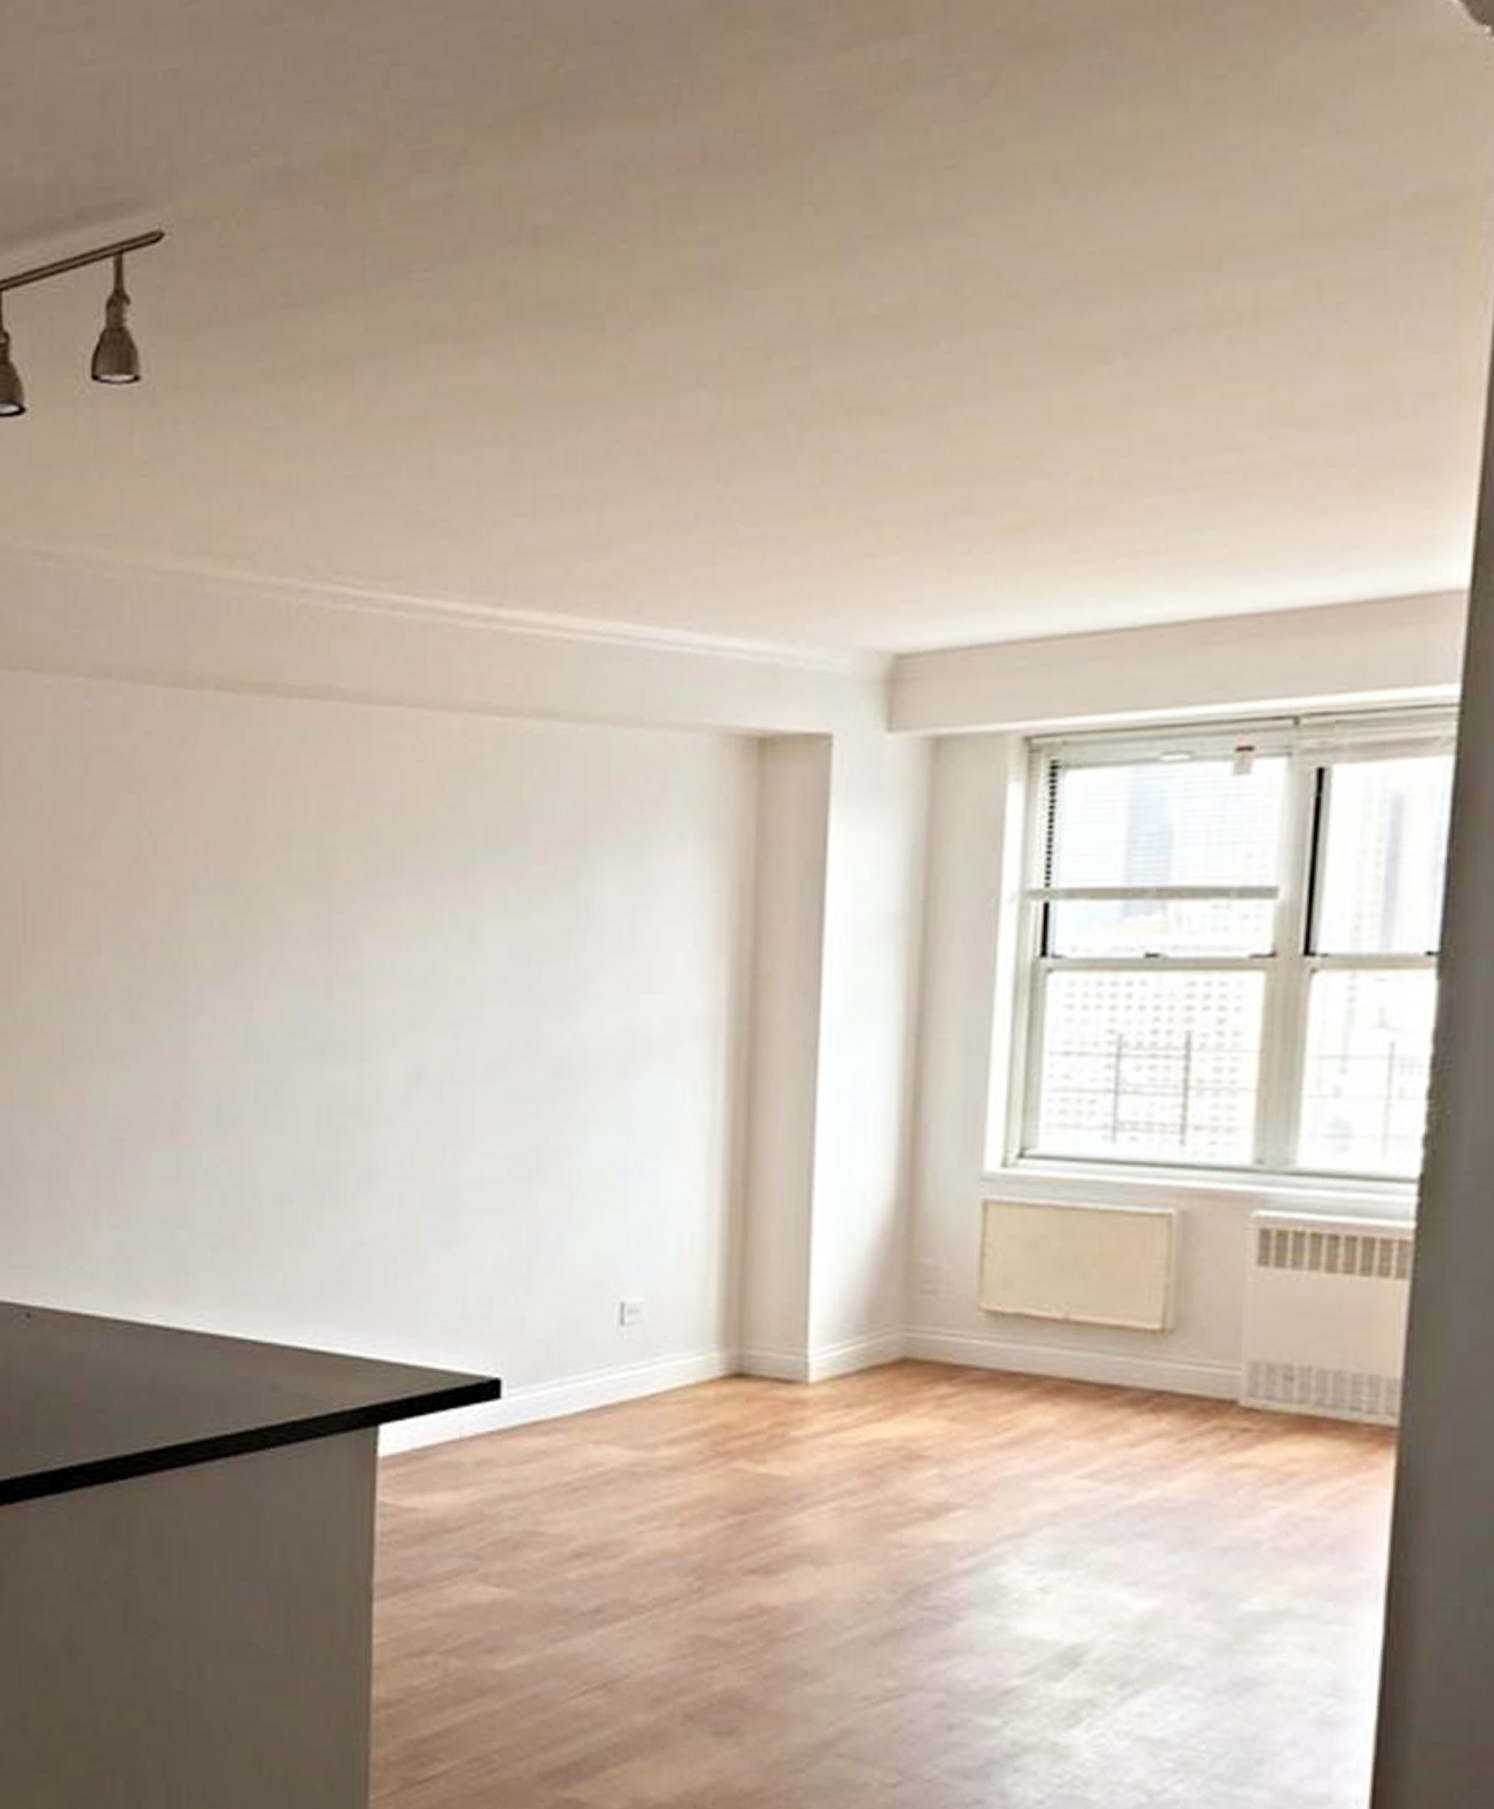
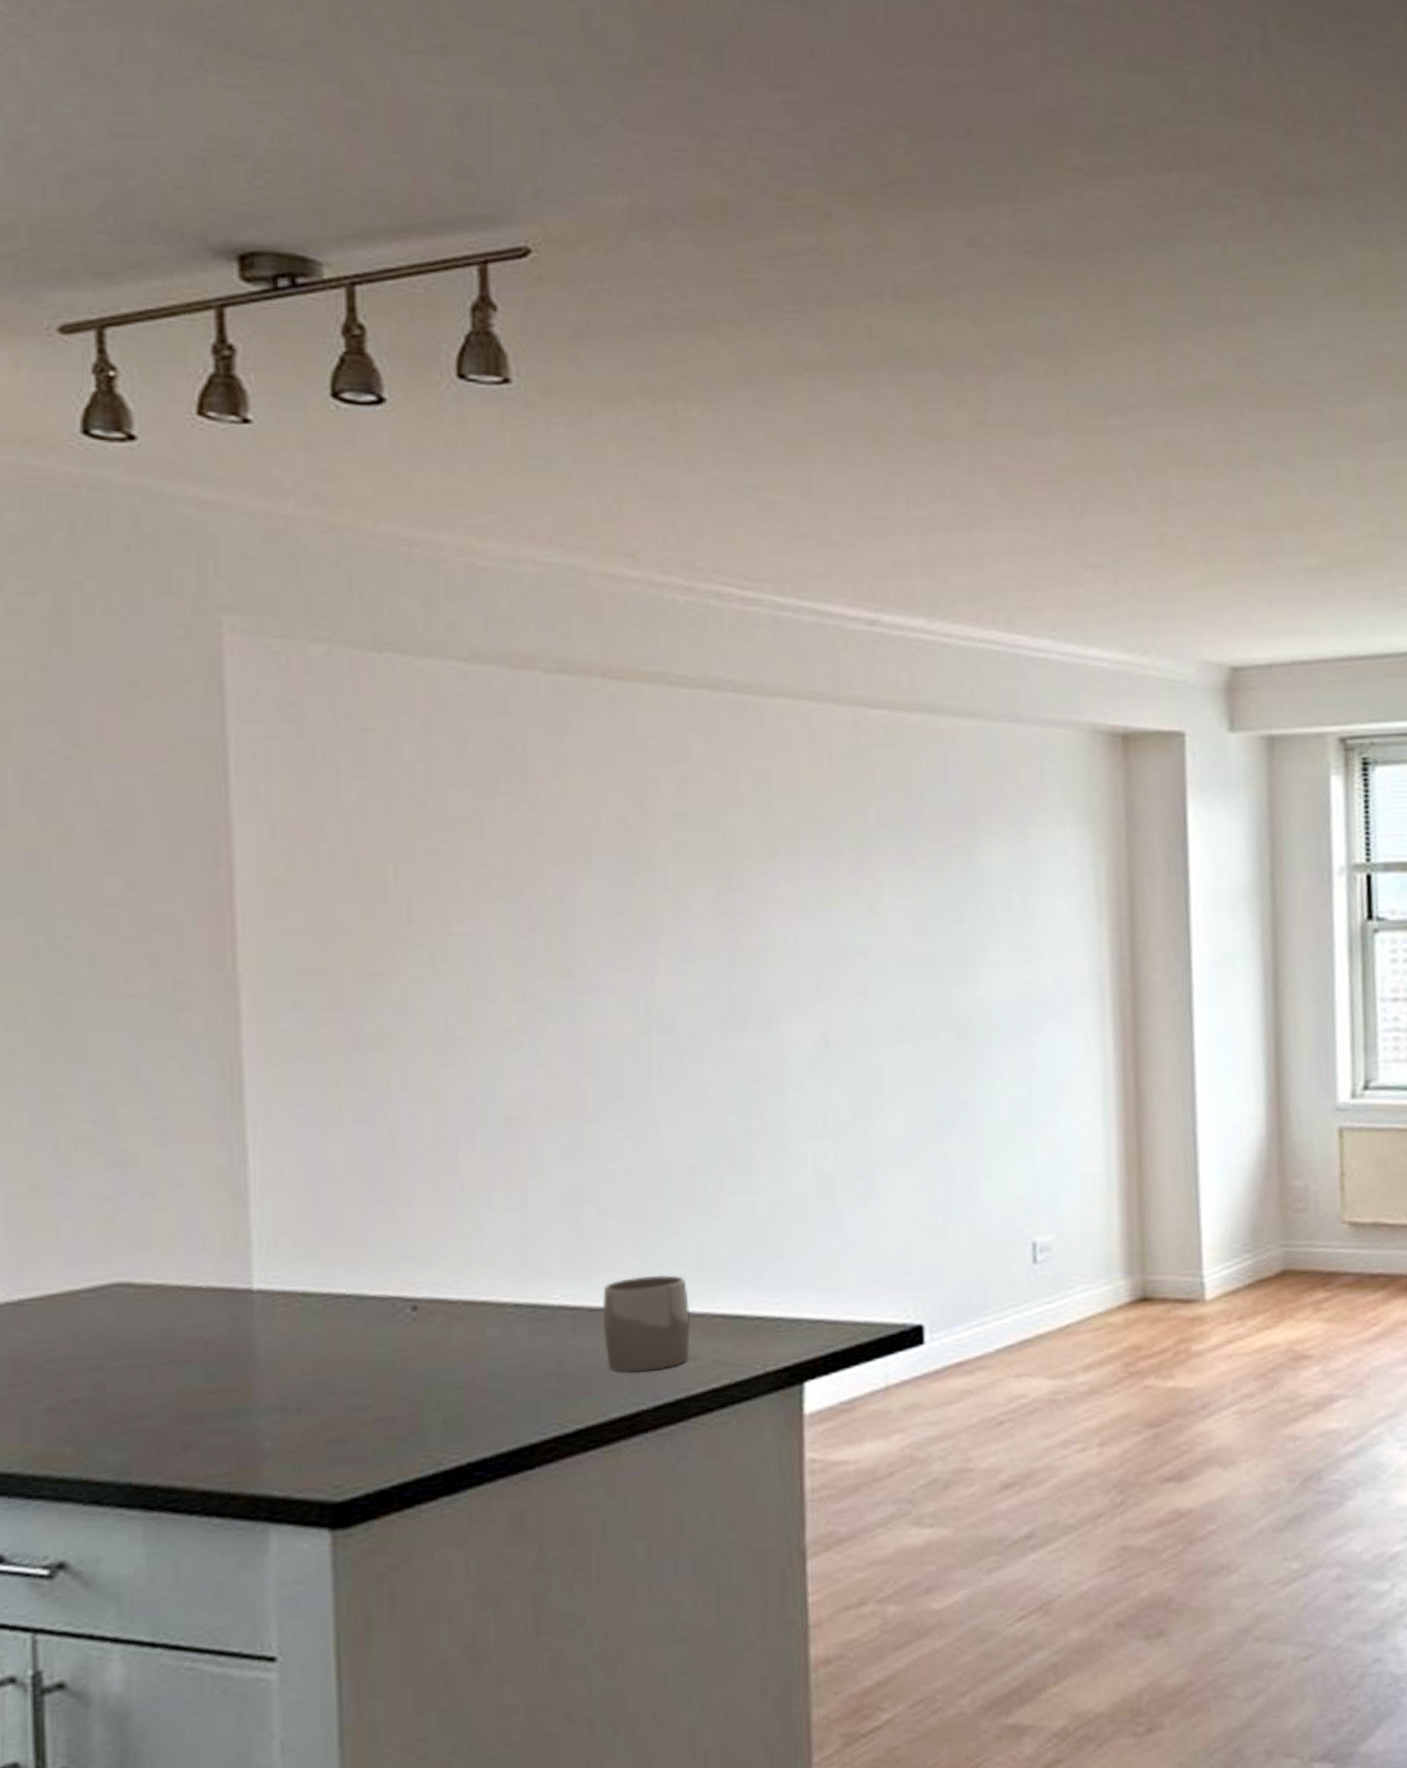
mug: none [192,1303,273,1397] -> present [602,1274,690,1372]

